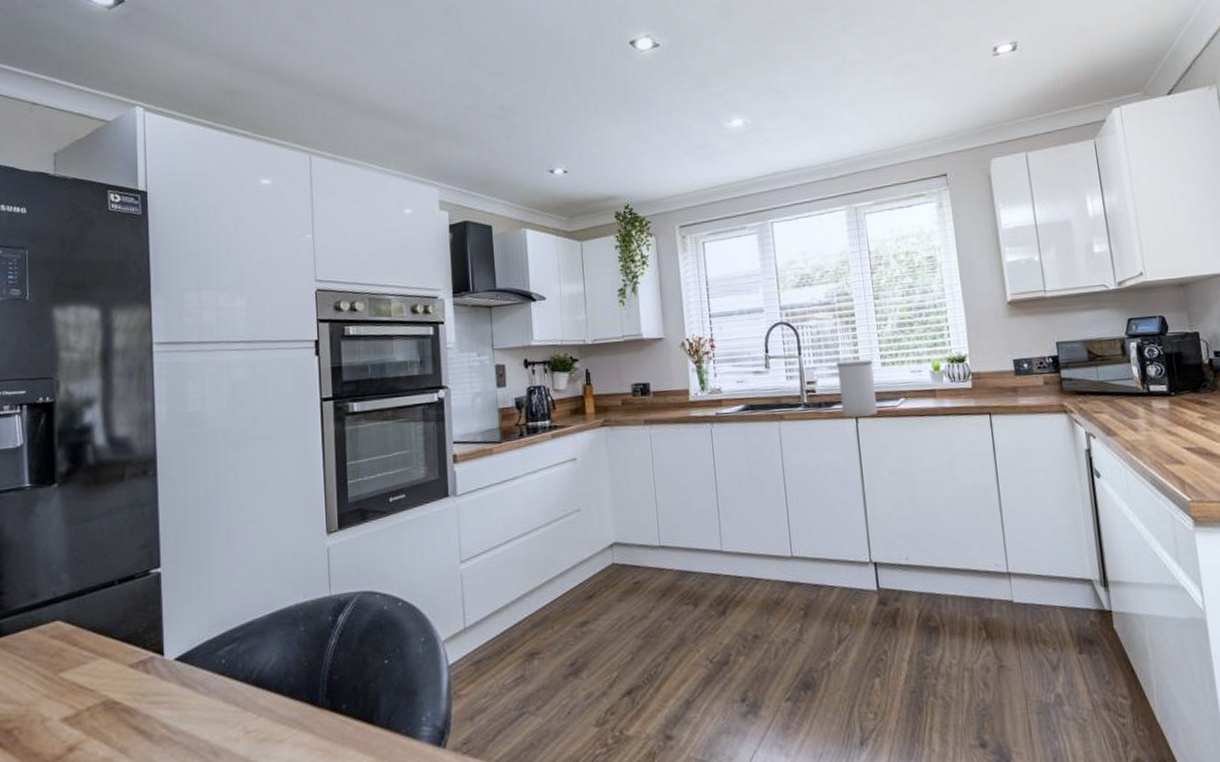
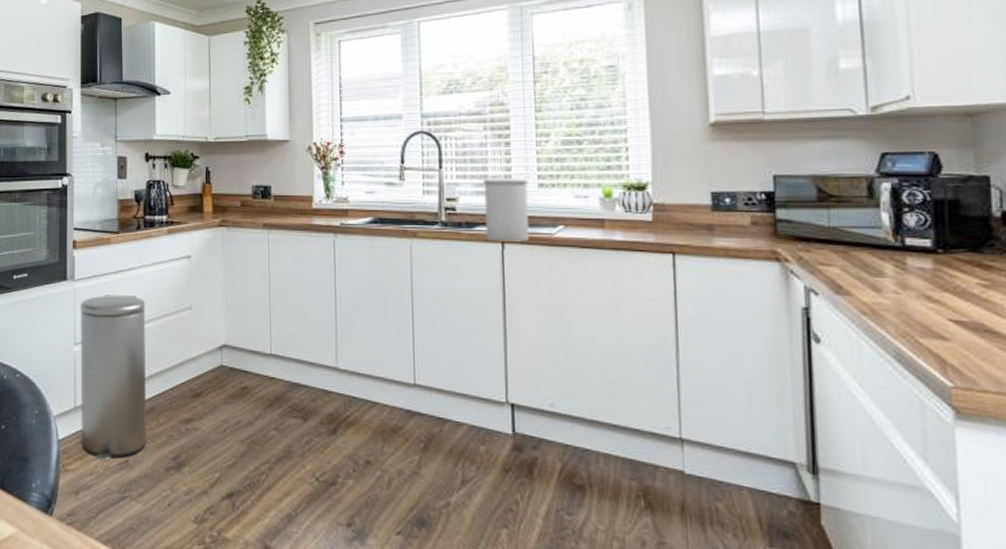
pedal bin: none [464,504,542,681] -> present [80,295,146,462]

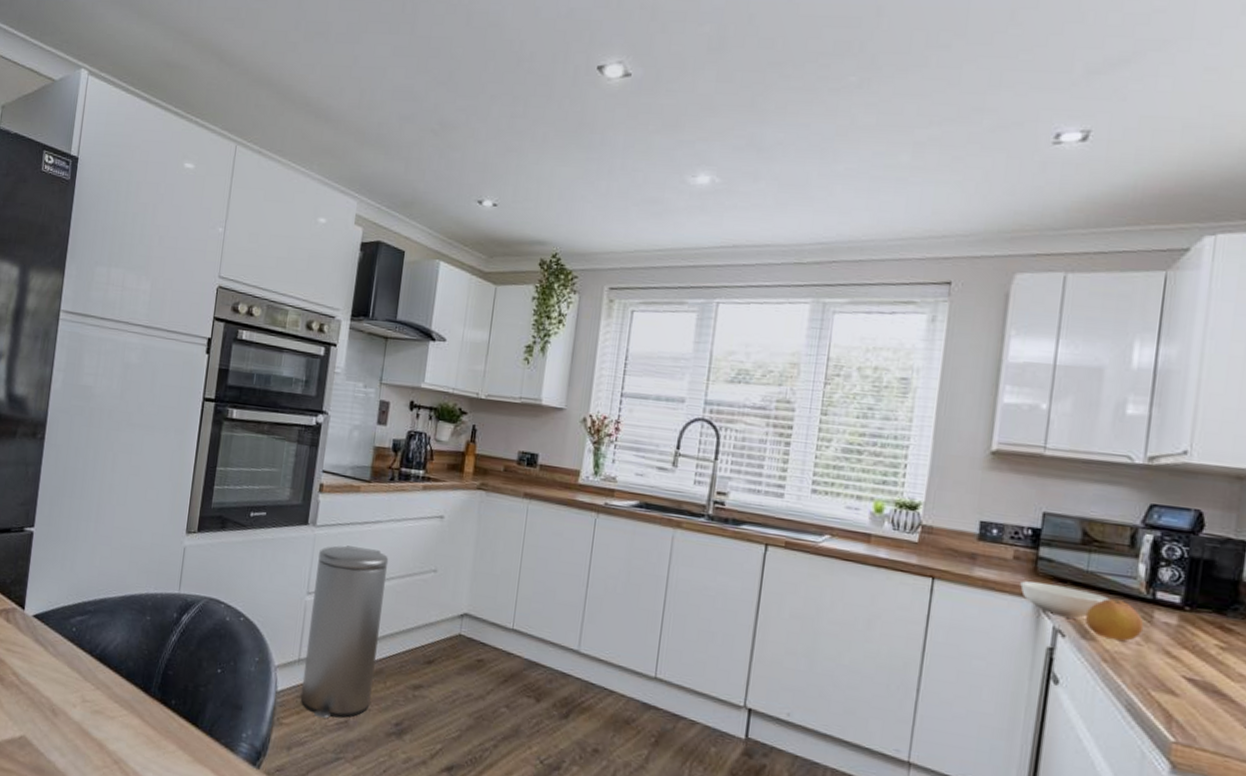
canister: present [484,178,529,242] -> none [750,476,802,547]
bowl: none [761,245,859,276] -> present [1019,581,1111,619]
fruit: none [835,252,899,291] -> present [1084,599,1144,641]

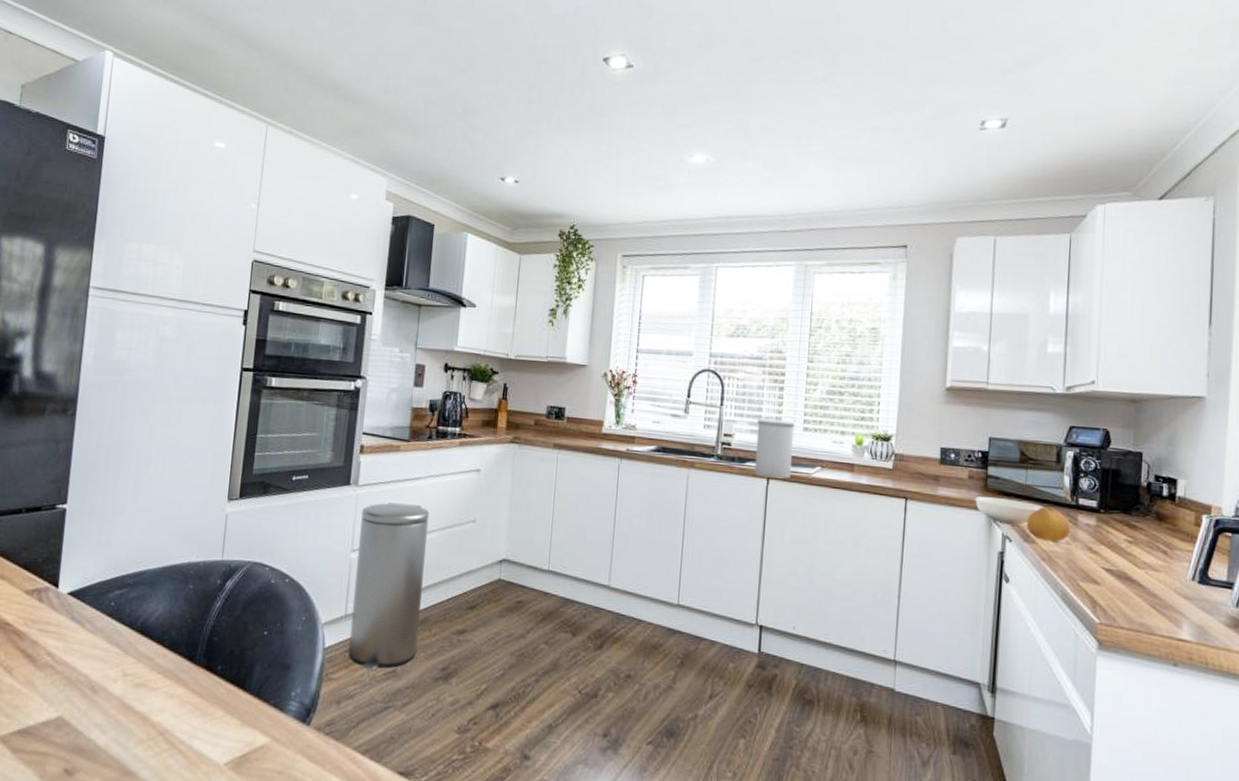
canister: none [750,476,802,547] -> present [754,418,795,479]

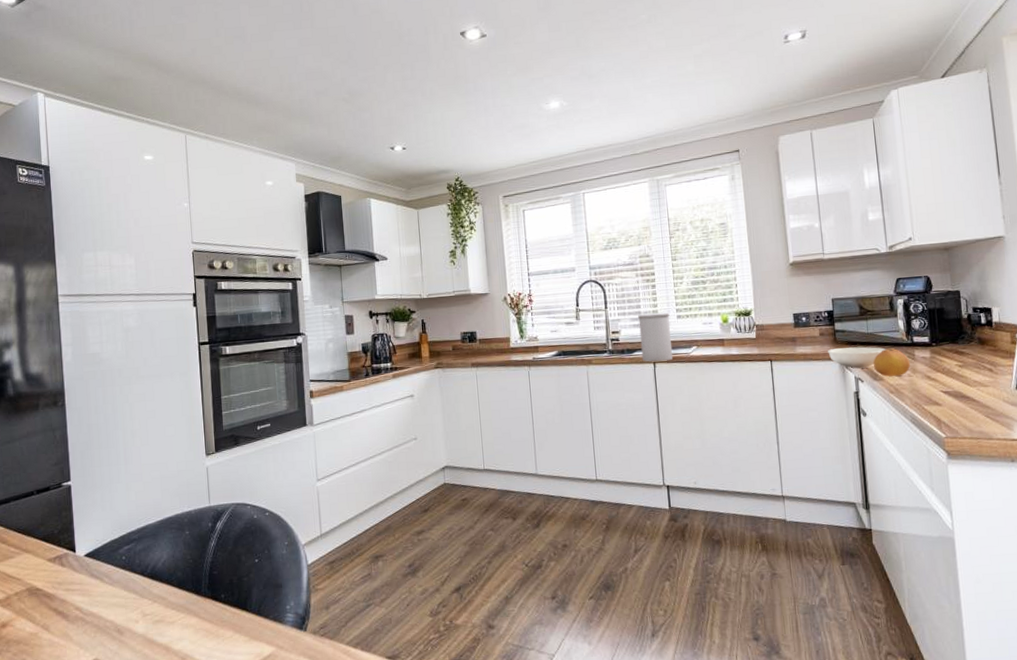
pedal bin: present [348,502,430,671] -> none [319,433,386,578]

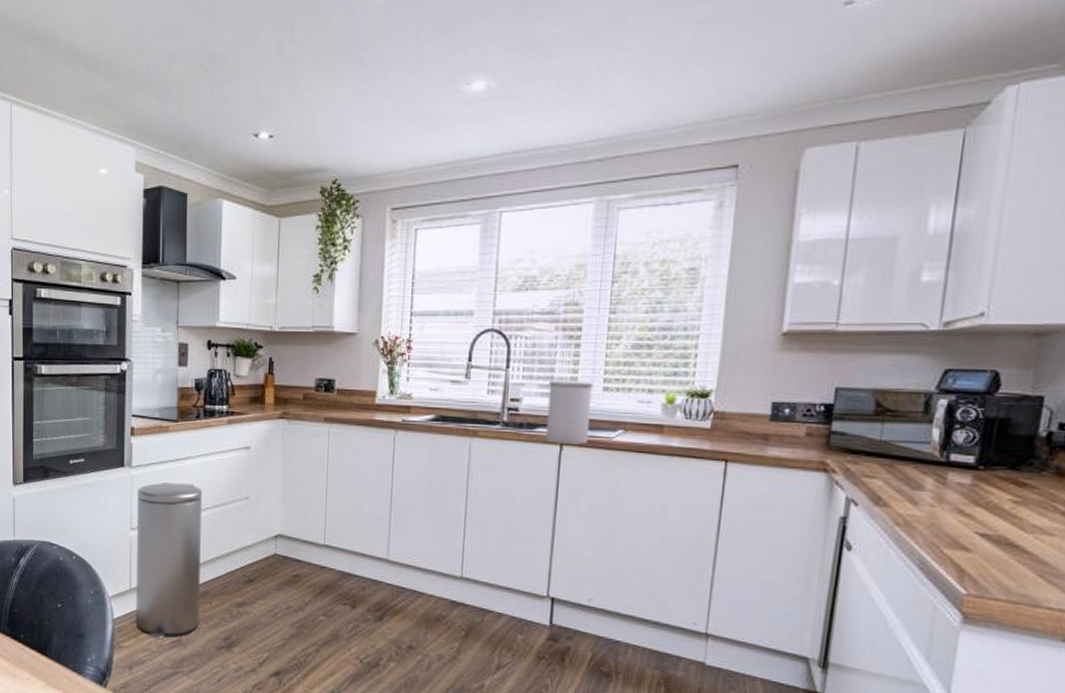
pedal bin: none [319,433,386,578] -> present [135,482,203,640]
bowl: present [827,347,886,369] -> none [811,456,904,487]
fruit: present [873,349,911,377] -> none [877,465,938,504]

